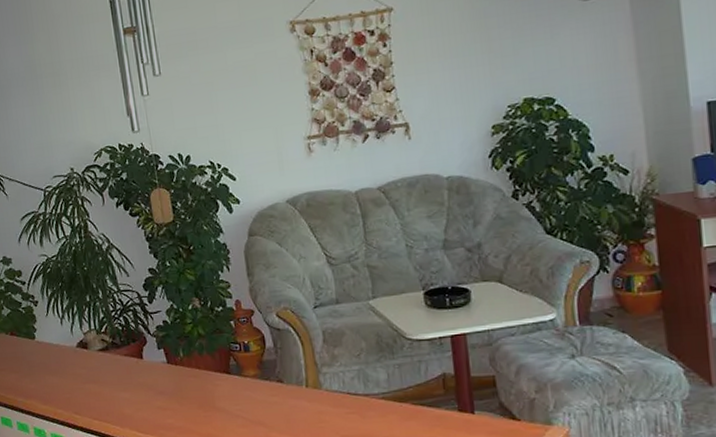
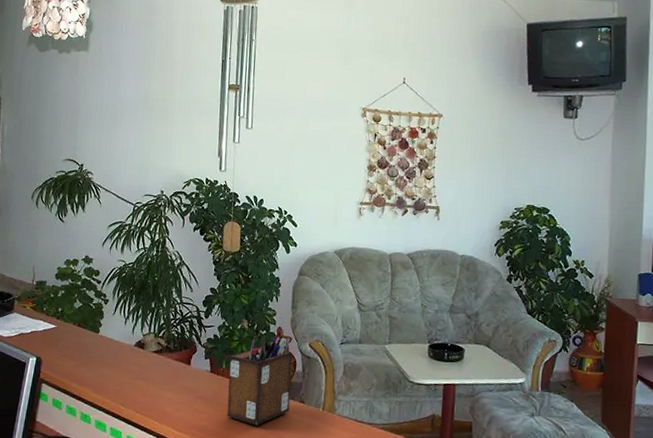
desk organizer: none [186,302,267,416] -> present [227,329,292,426]

